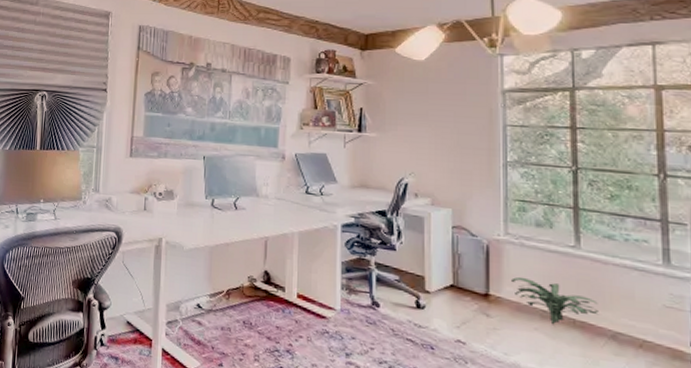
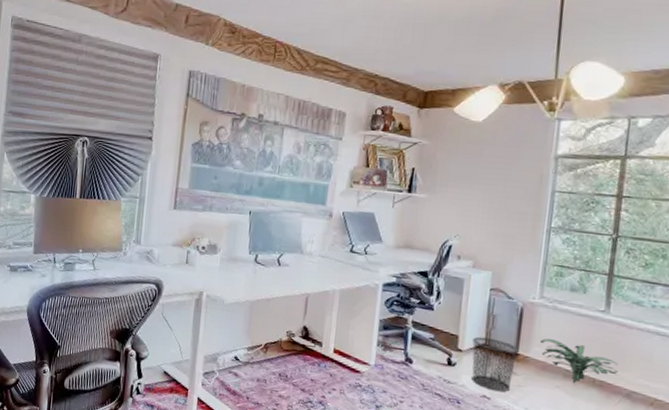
waste bin: none [440,277,488,336] -> present [471,336,518,392]

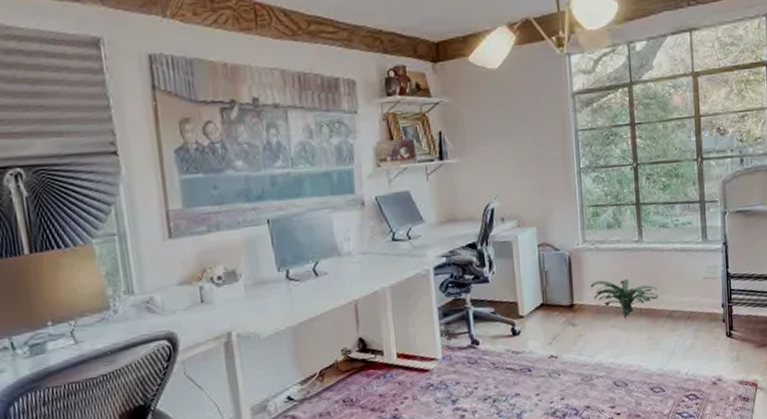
waste bin: present [471,336,518,392] -> none [531,295,573,348]

